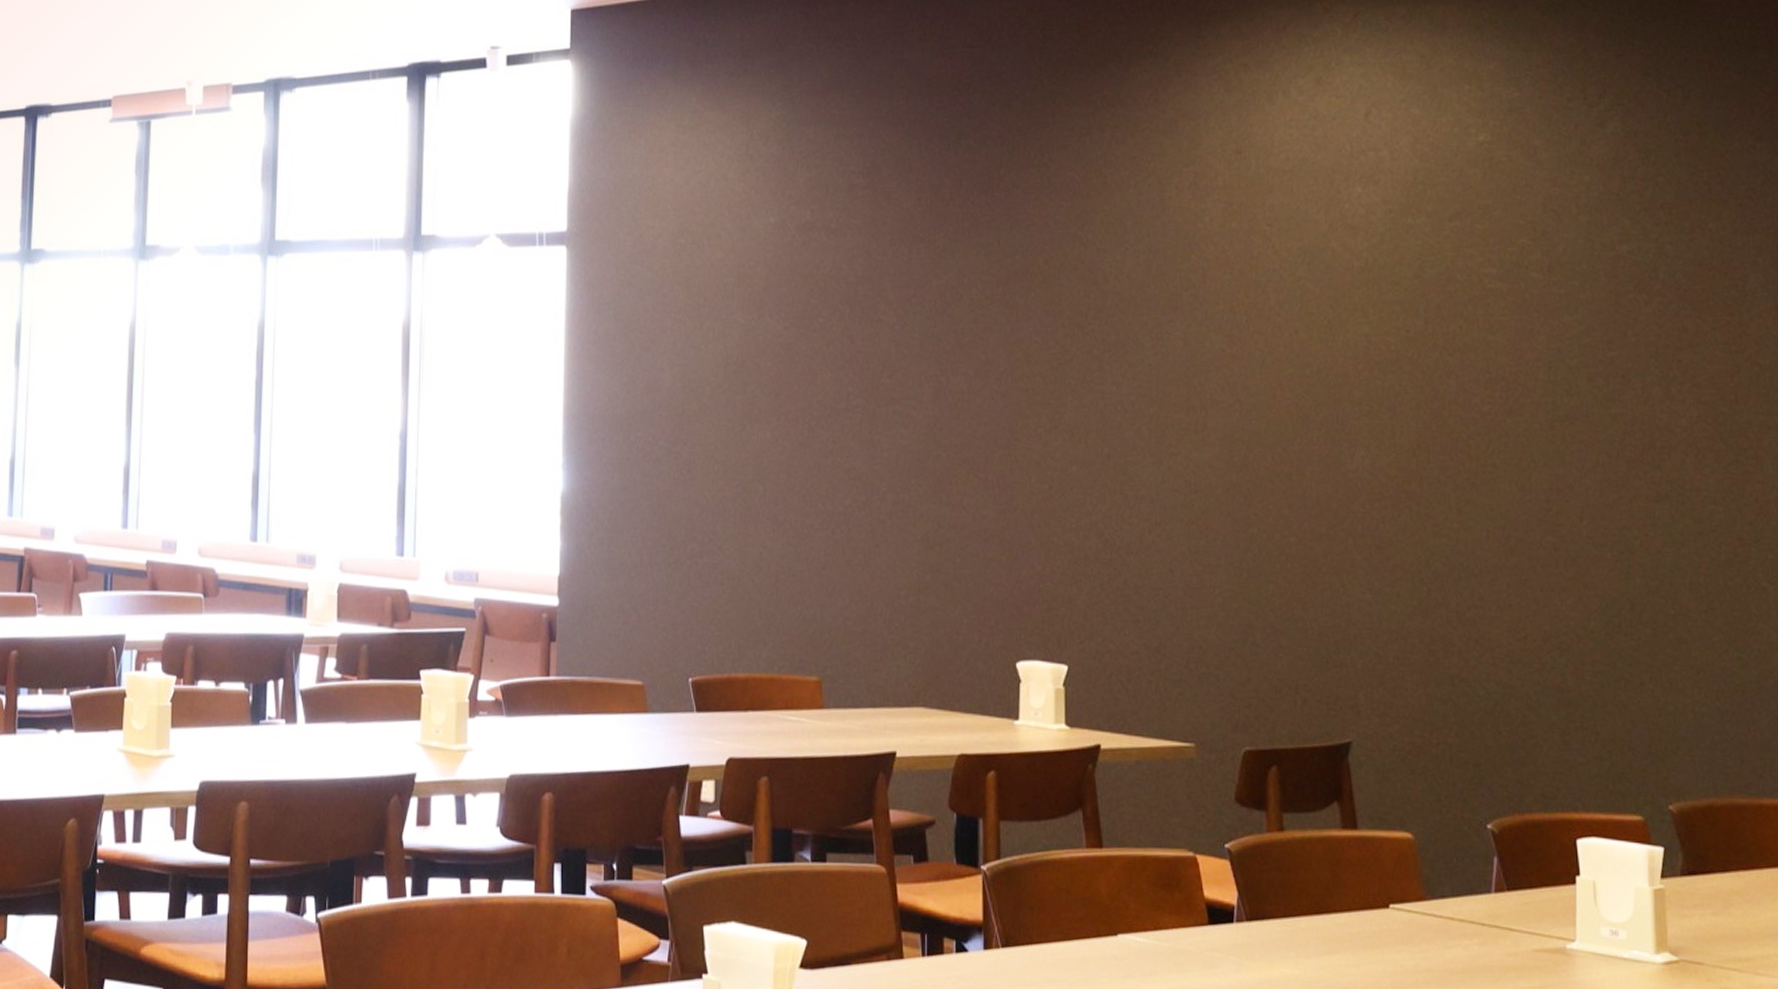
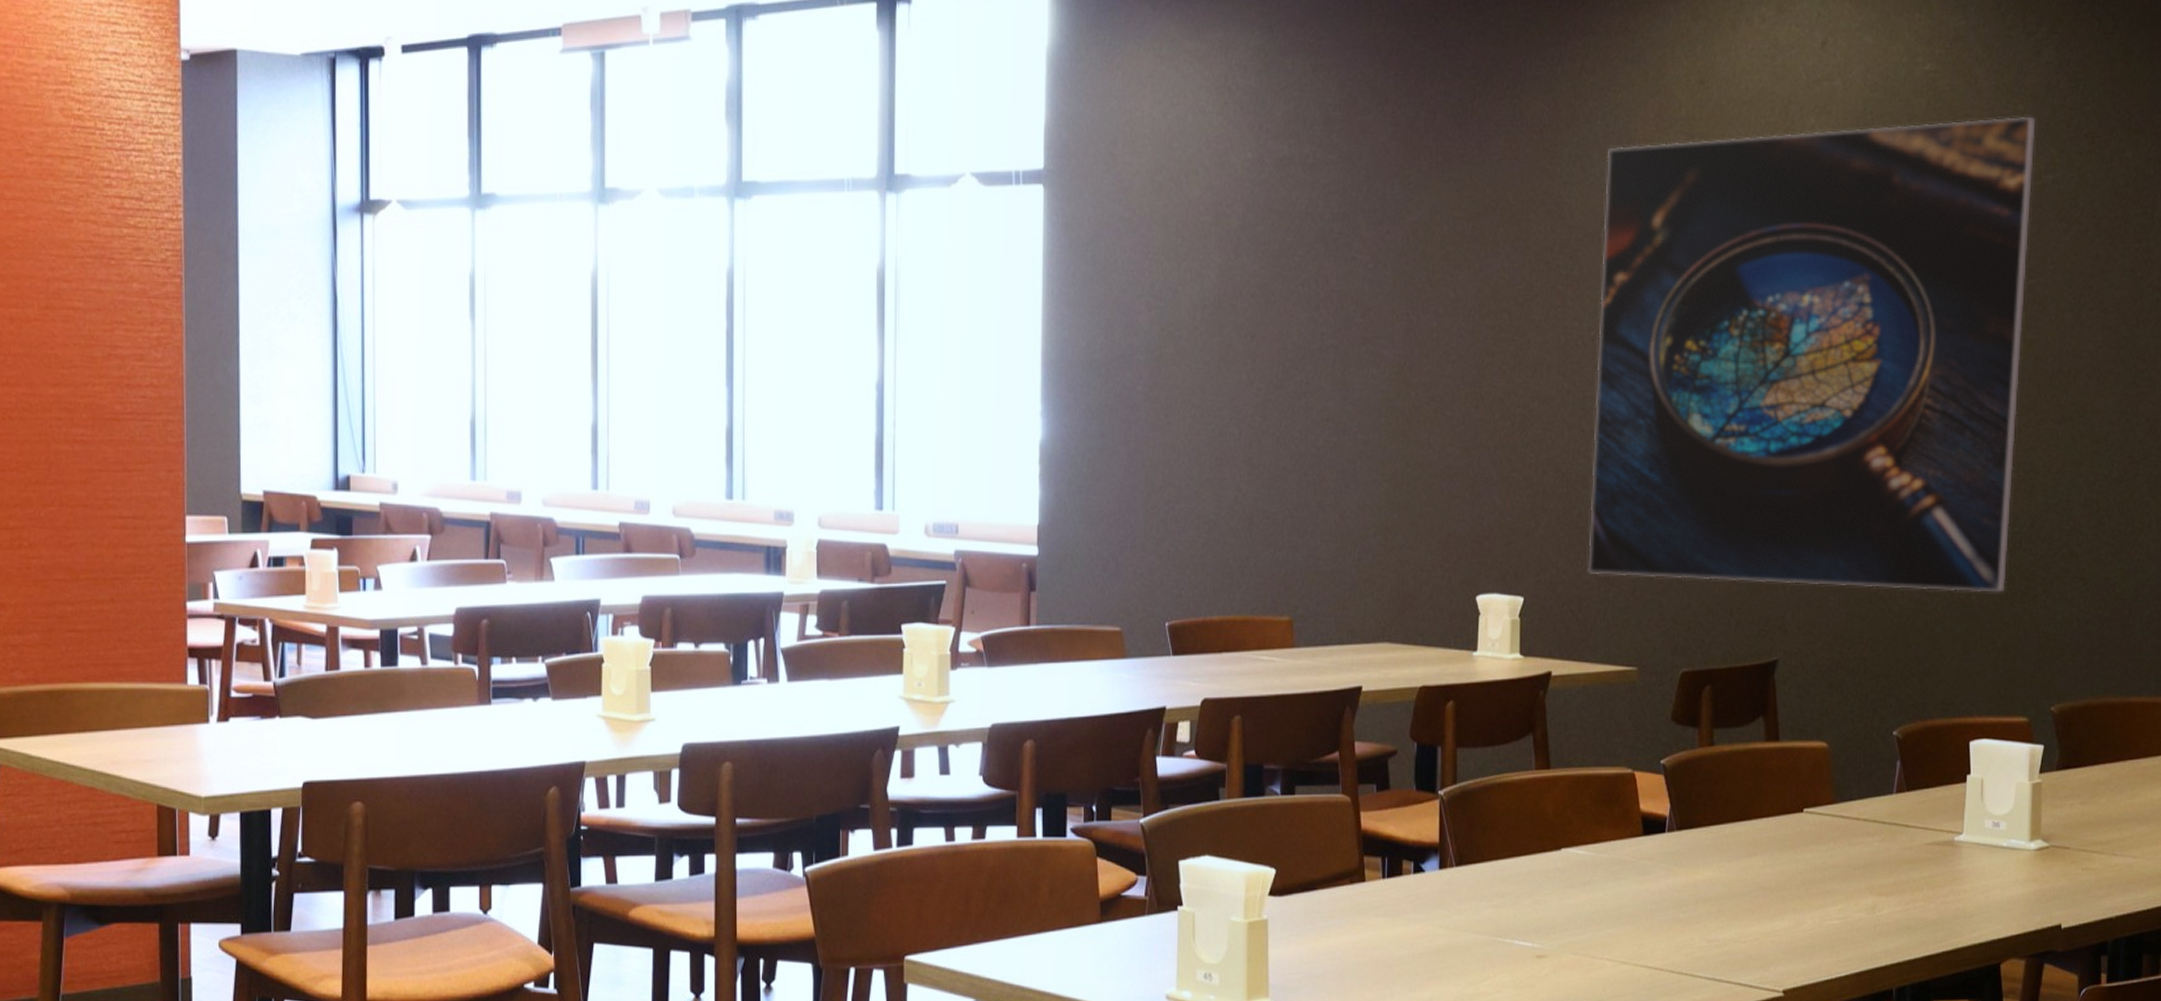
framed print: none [1136,187,1607,679] -> present [1588,116,2036,592]

